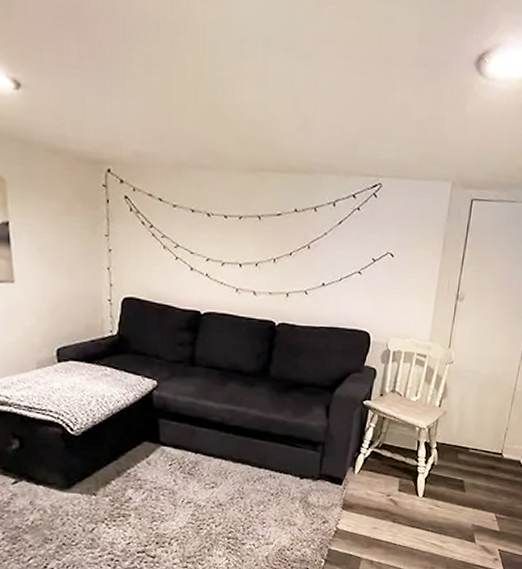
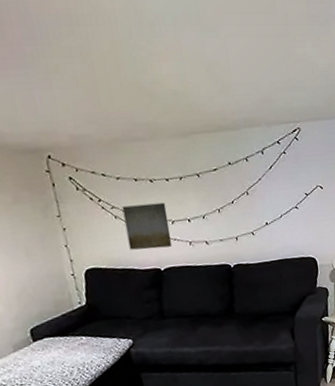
wall art: none [172,237,219,290] -> present [122,202,173,250]

